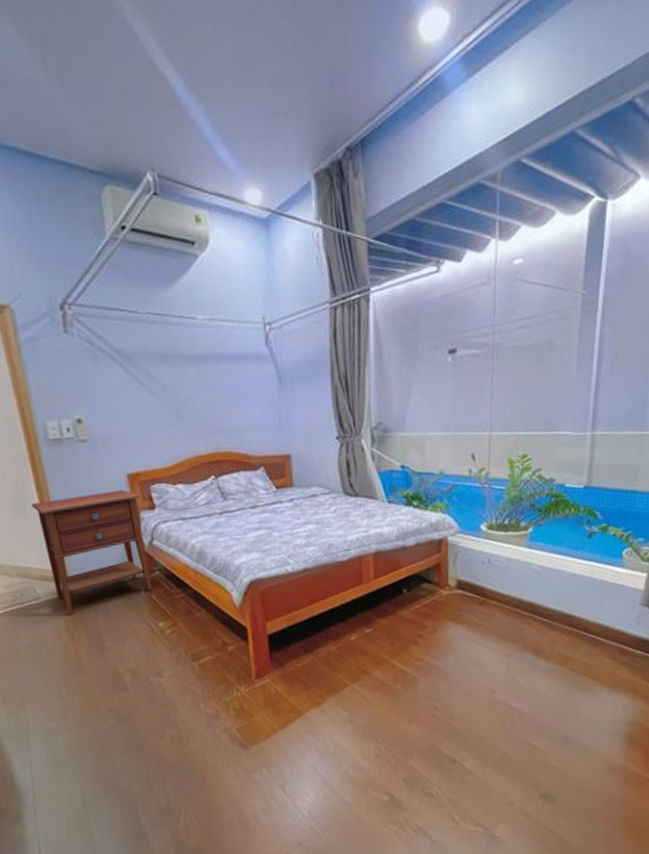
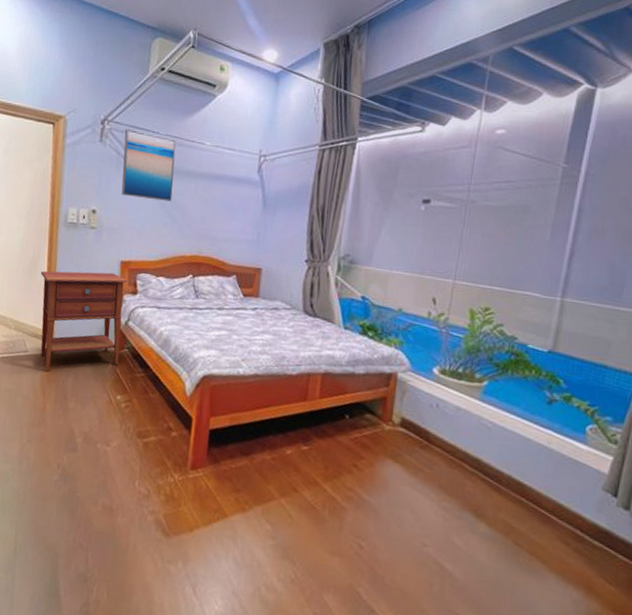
wall art: none [93,311,172,397] -> present [121,128,176,201]

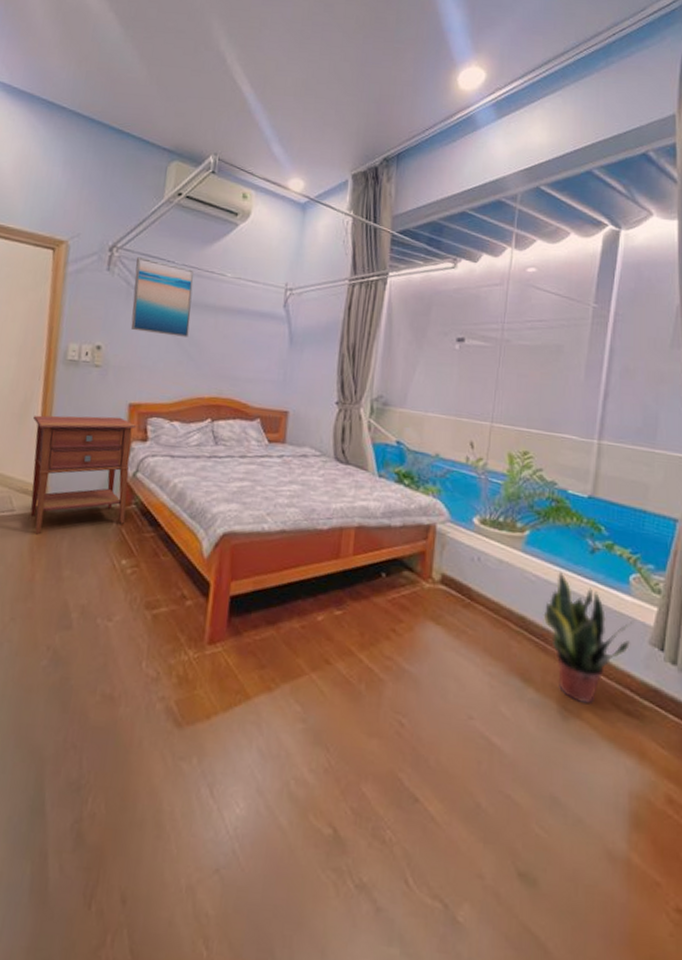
potted plant: none [498,420,589,541] -> present [543,572,635,705]

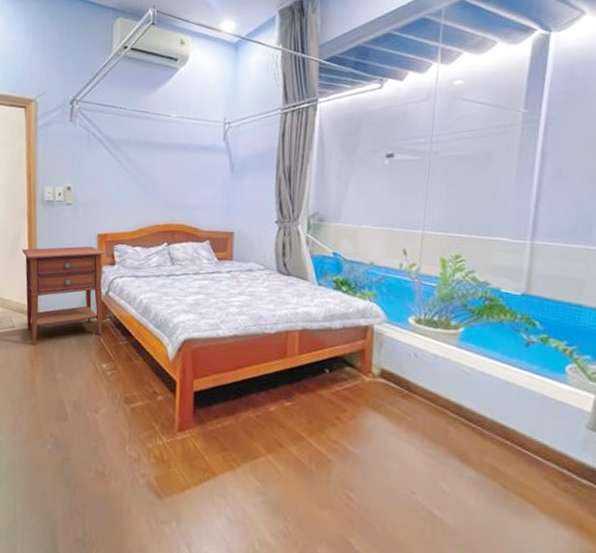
wall art: present [130,256,194,337] -> none [93,107,143,174]
potted plant: present [543,572,635,705] -> none [479,364,572,483]

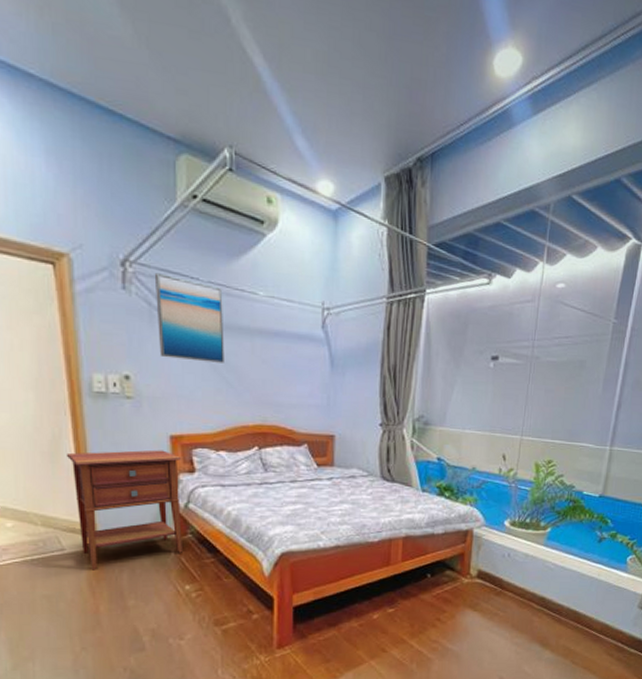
wall art: none [93,107,143,174] -> present [154,272,224,363]

